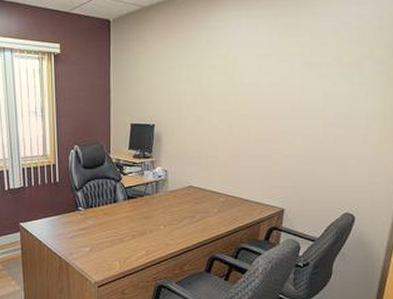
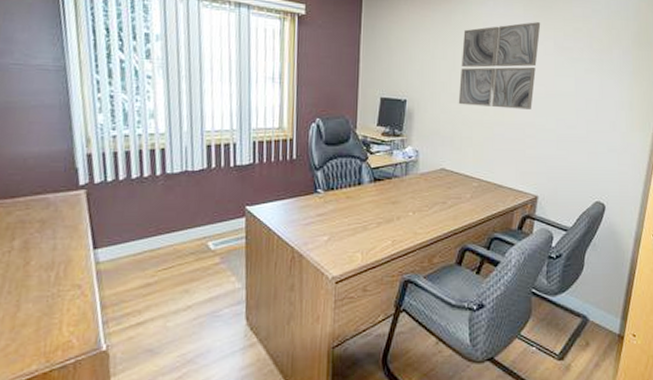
wall art: none [204,40,286,127] -> present [458,22,541,109]

